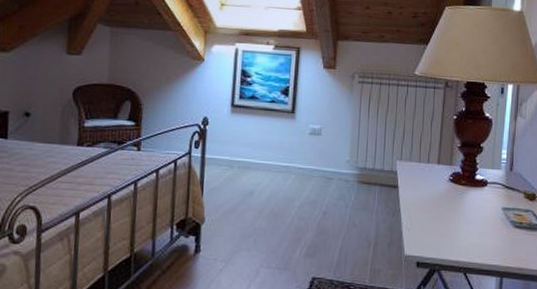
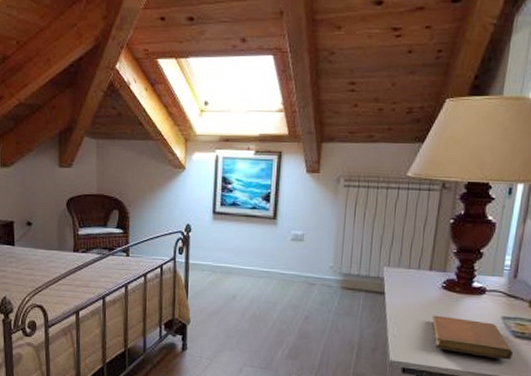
notebook: none [441,208,514,250] -> present [431,315,513,360]

